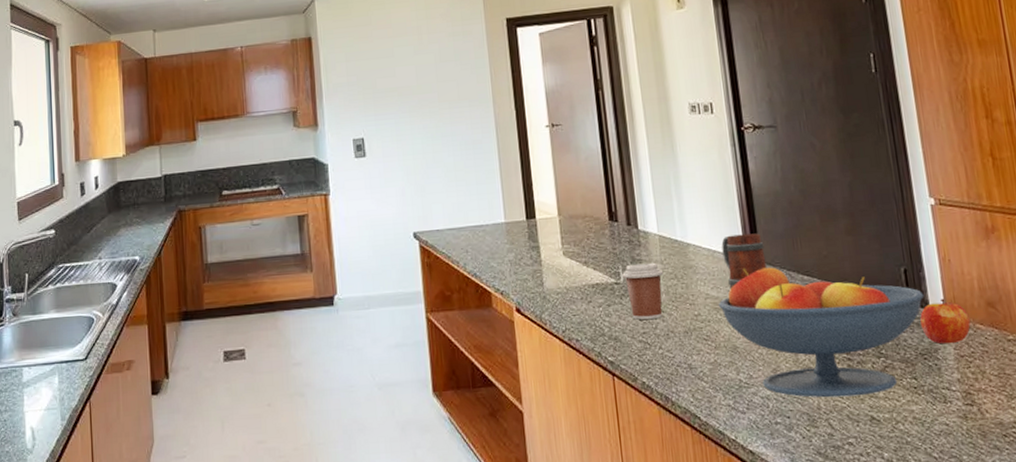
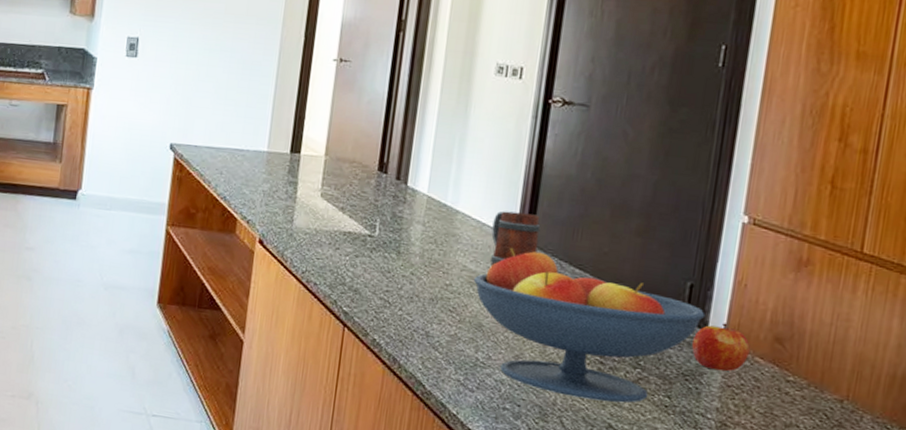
coffee cup: present [622,262,664,320] -> none [378,219,423,280]

